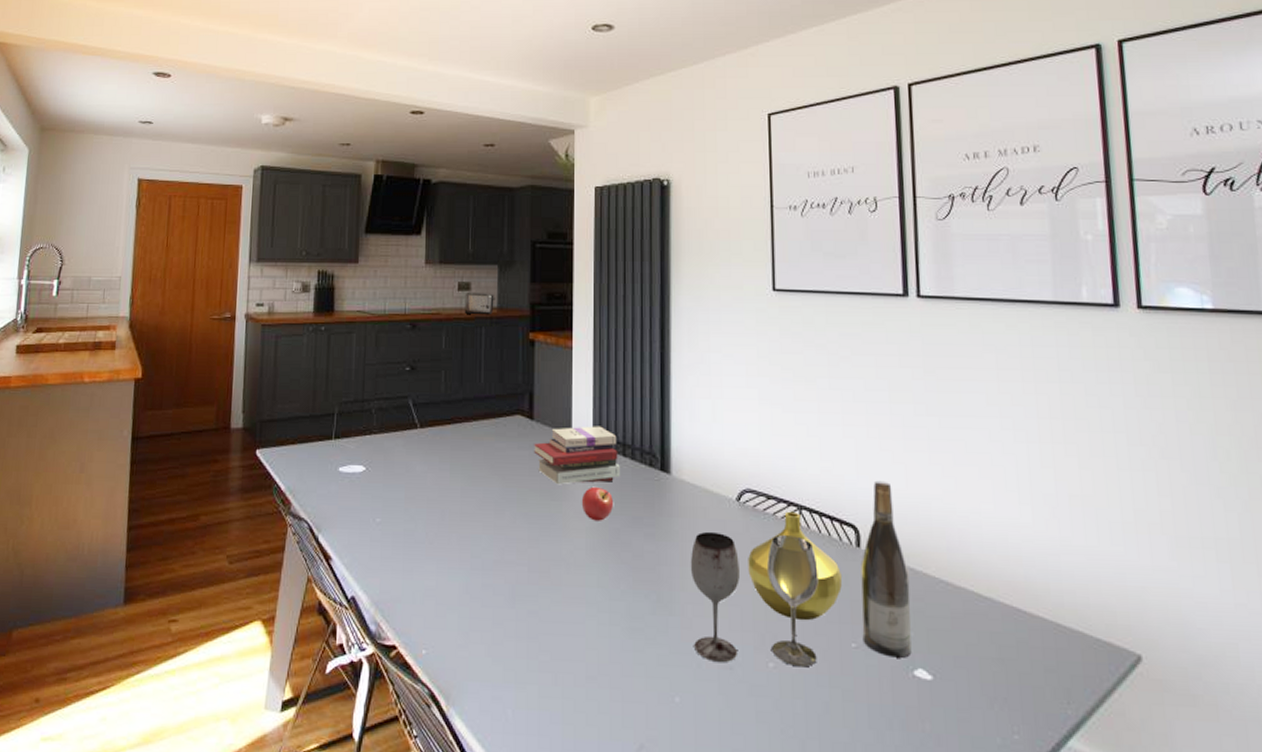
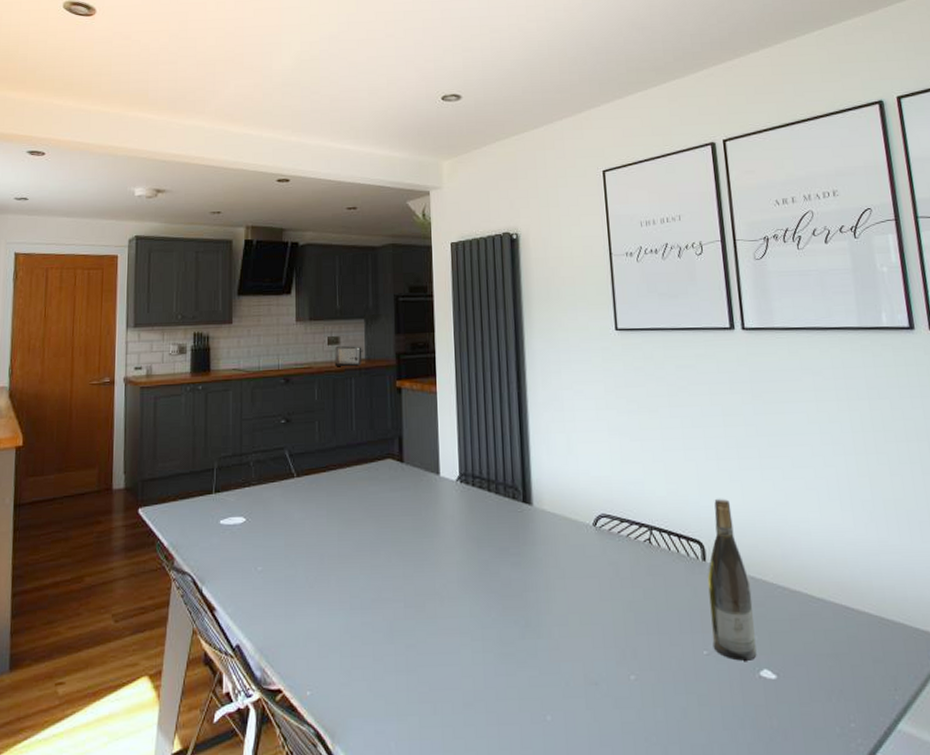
books: present [534,426,620,485] -> none [405,464,486,523]
fruit: present [581,486,614,521] -> none [451,521,482,554]
wineglass: present [690,531,819,668] -> none [554,554,674,680]
vase: present [748,511,843,621] -> none [606,532,692,634]

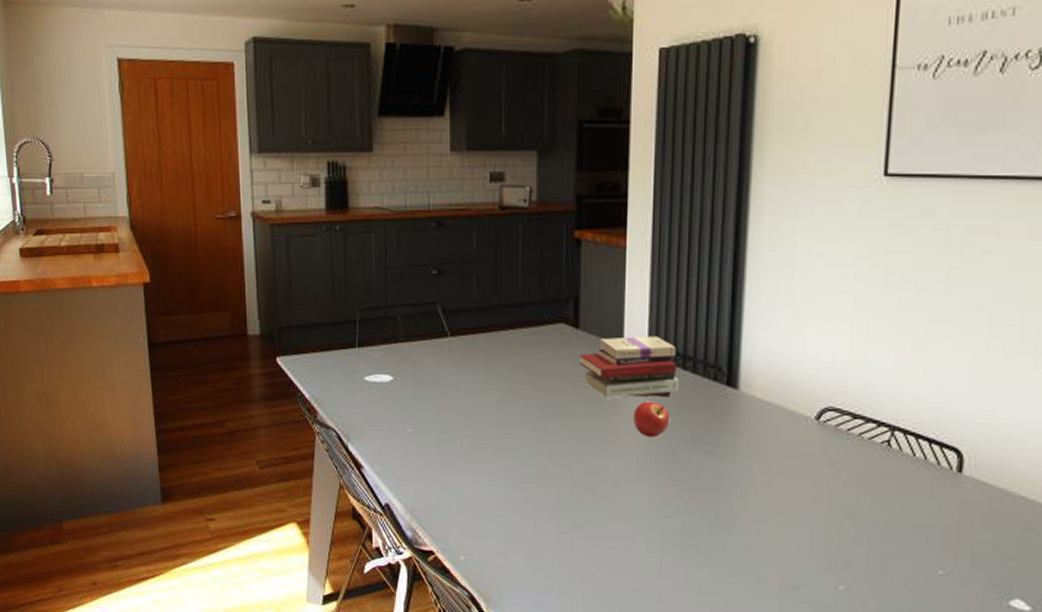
books: none [405,464,486,523] -> present [580,336,679,399]
fruit: none [451,521,482,554] -> present [632,401,671,437]
wine bottle: present [707,498,757,661] -> none [952,400,1019,588]

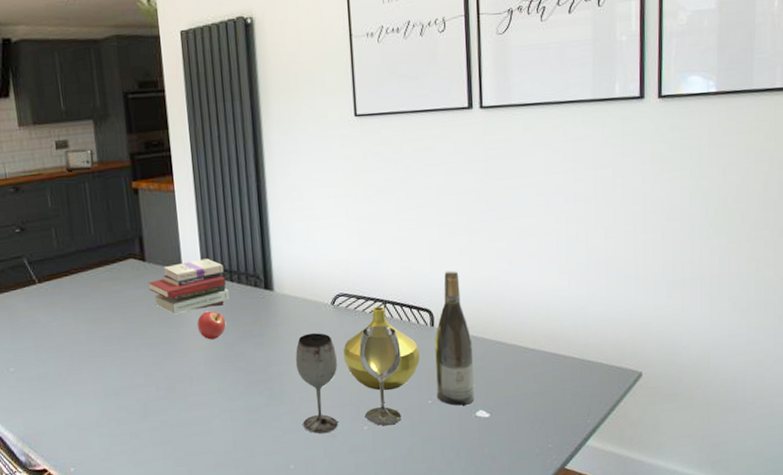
wineglass: none [755,451,908,592] -> present [295,325,401,434]
vase: none [823,432,936,546] -> present [343,306,420,391]
wine bottle: none [952,400,1019,588] -> present [434,270,474,406]

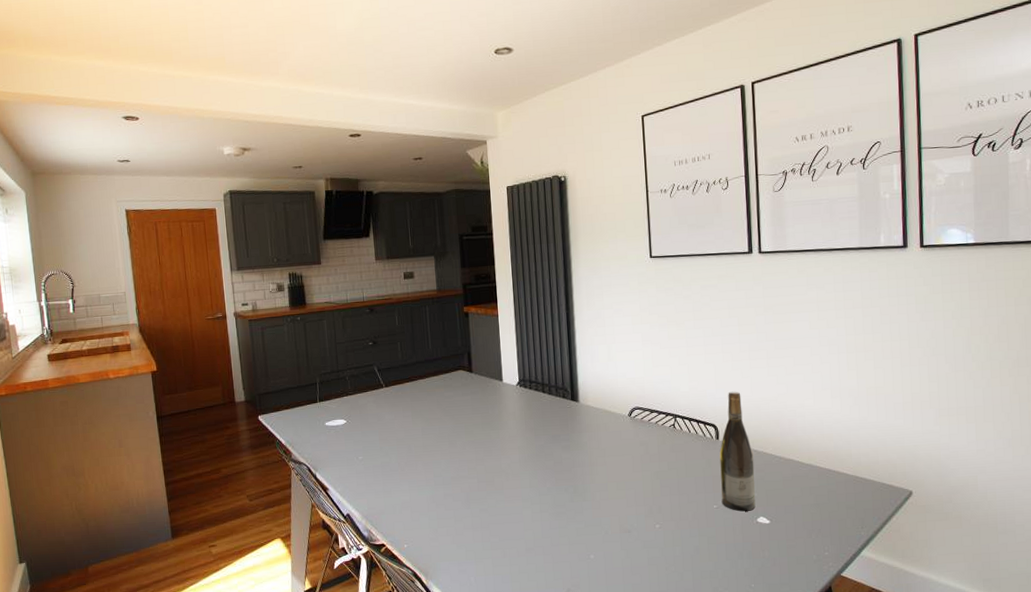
toaster: present [63,148,95,171] -> none [410,279,435,297]
books: present [149,258,229,315] -> none [475,372,541,419]
fruit: present [197,310,226,340] -> none [513,416,538,441]
wineglass: present [295,325,401,434] -> none [596,436,690,529]
vase: present [343,306,420,391] -> none [638,419,707,494]

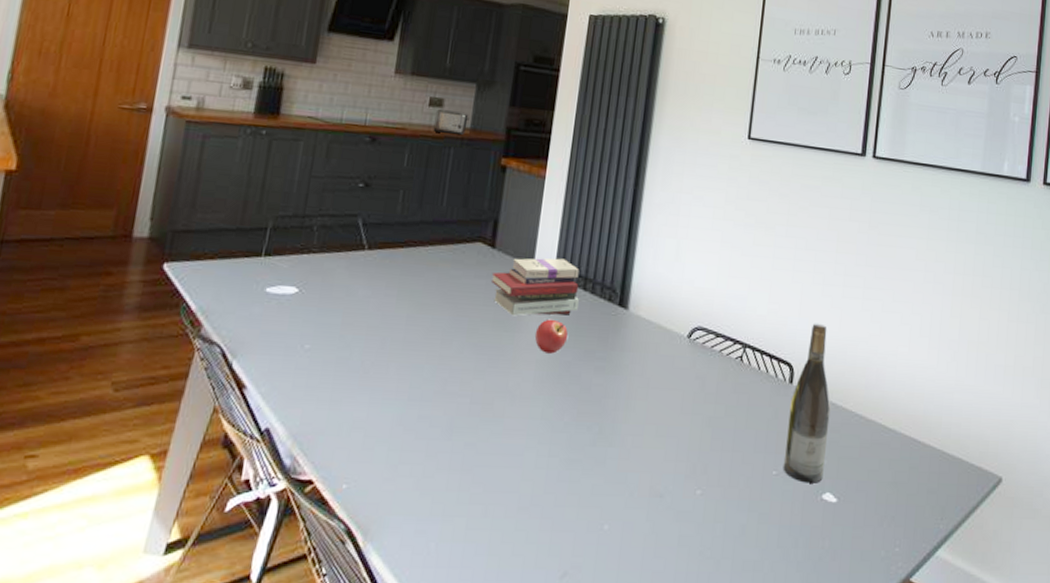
toaster: none [410,279,435,297] -> present [433,108,470,136]
books: none [475,372,541,419] -> present [492,258,580,316]
fruit: none [513,416,538,441] -> present [534,319,568,354]

